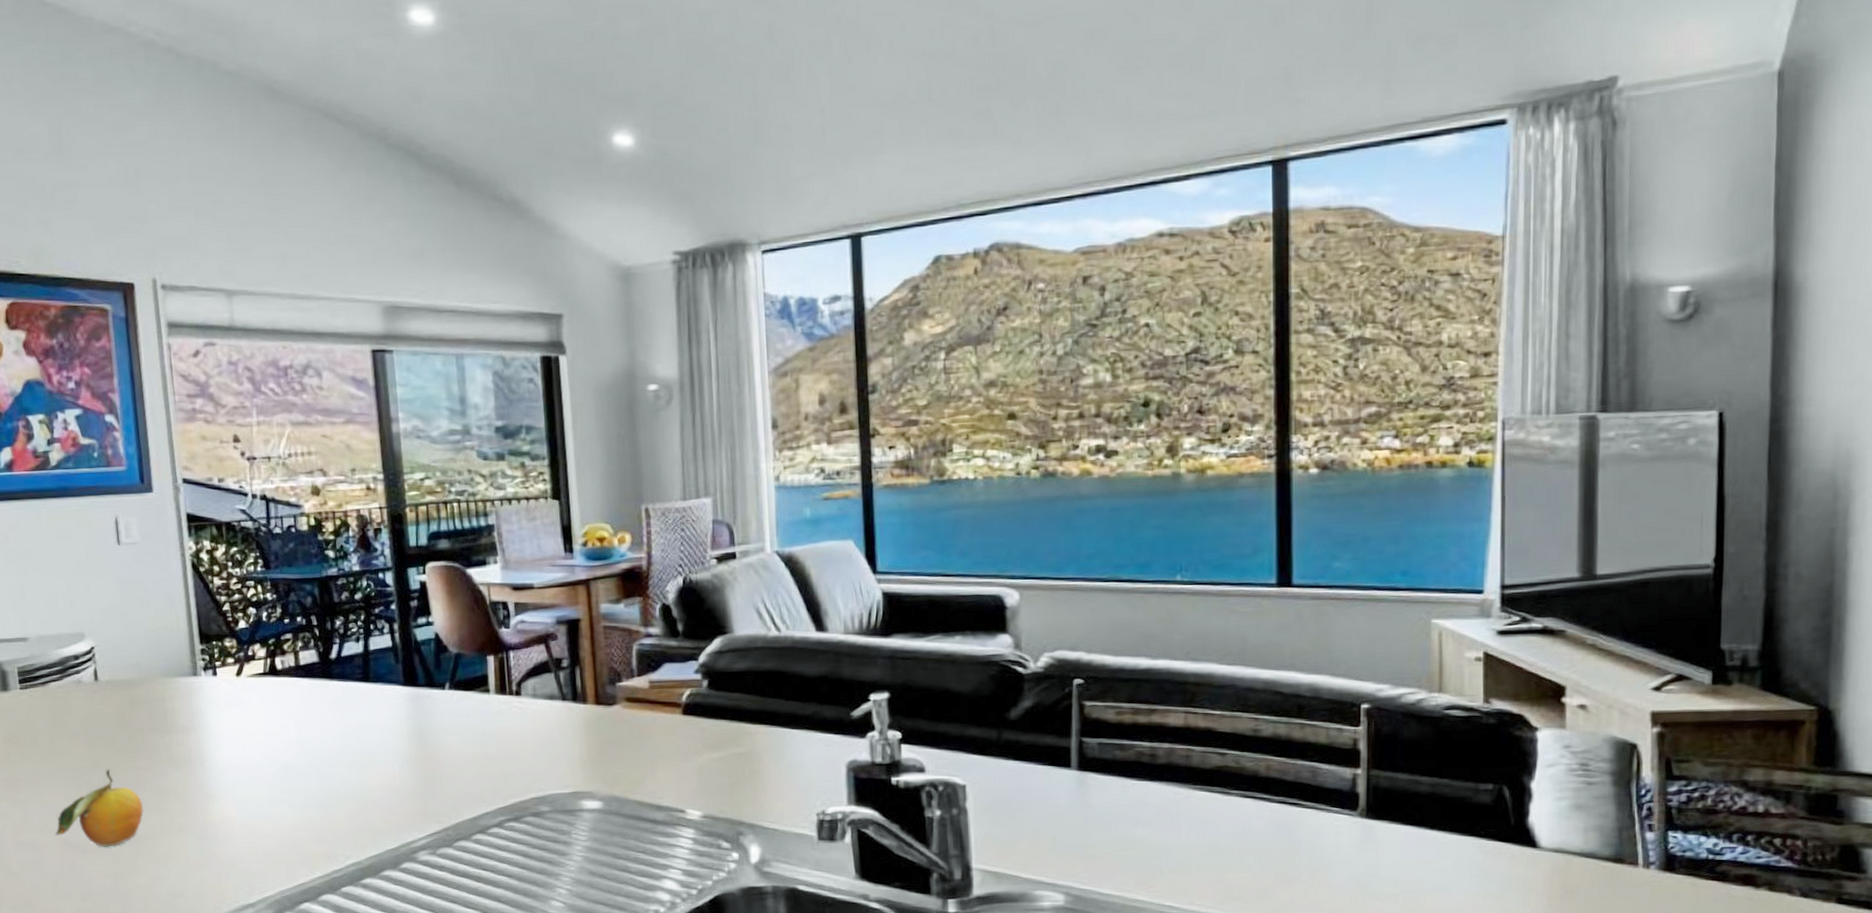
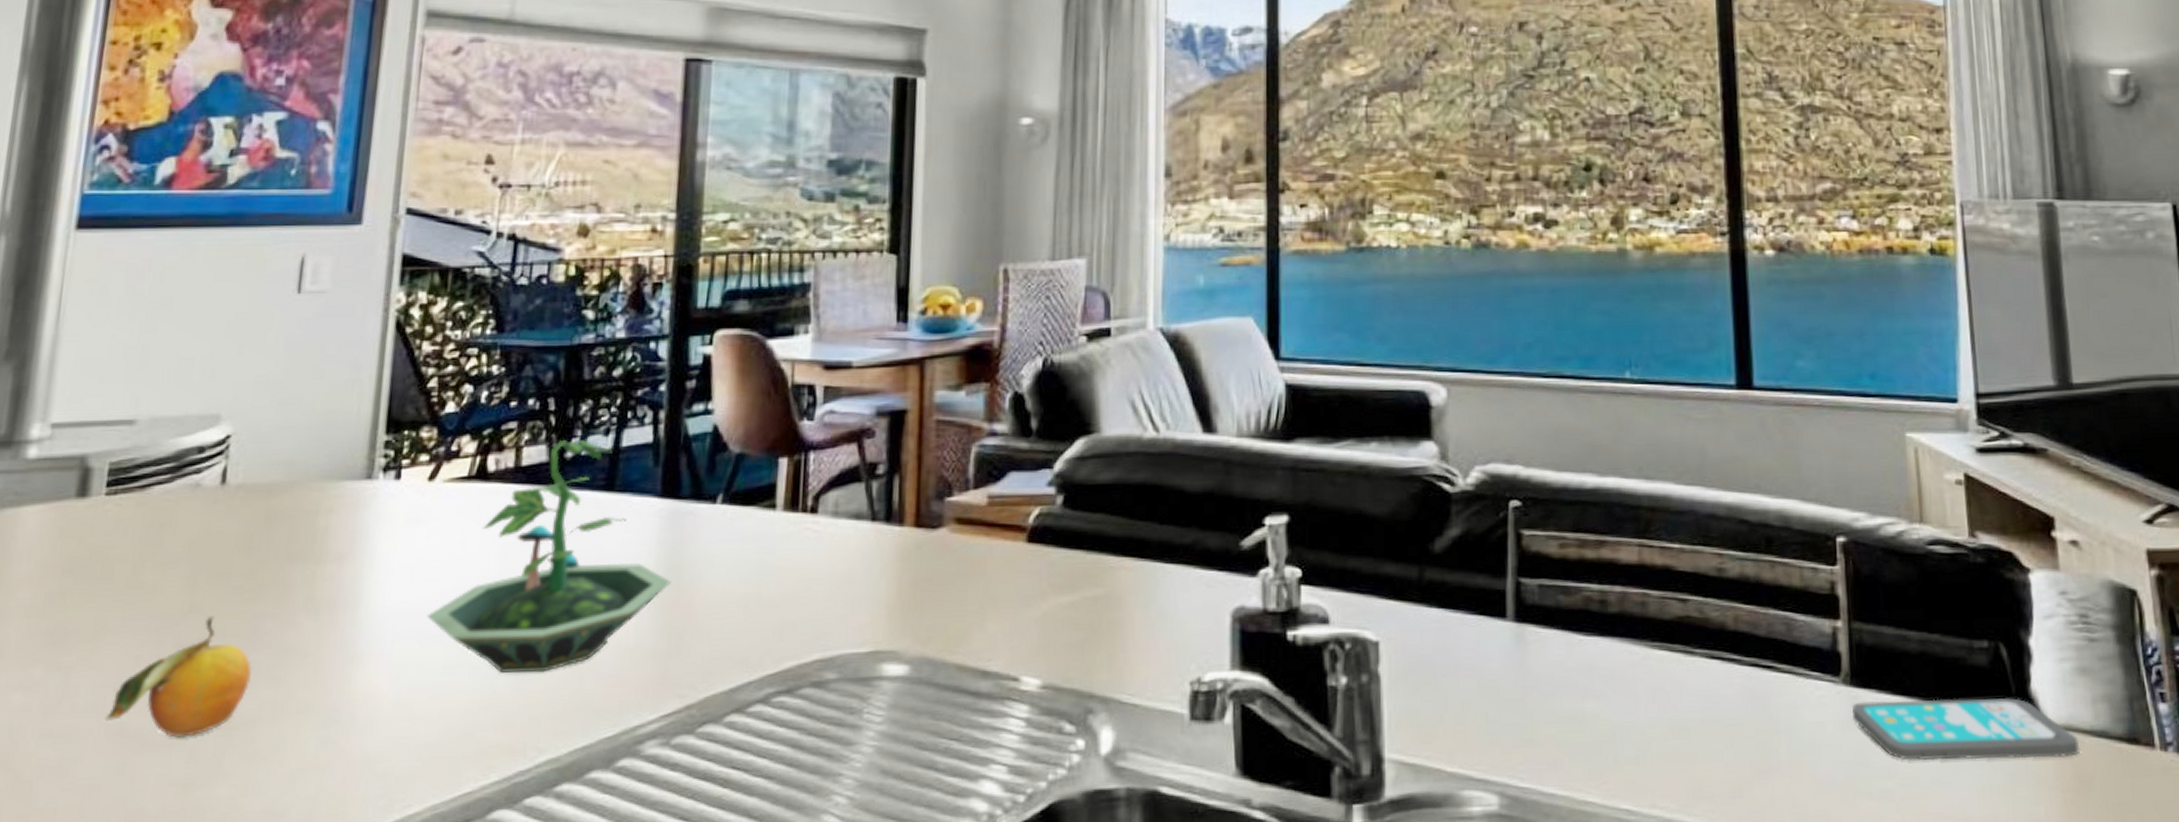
terrarium: none [253,645,421,807] -> present [427,439,672,674]
smartphone: none [1366,828,1569,874] -> present [1852,698,2080,761]

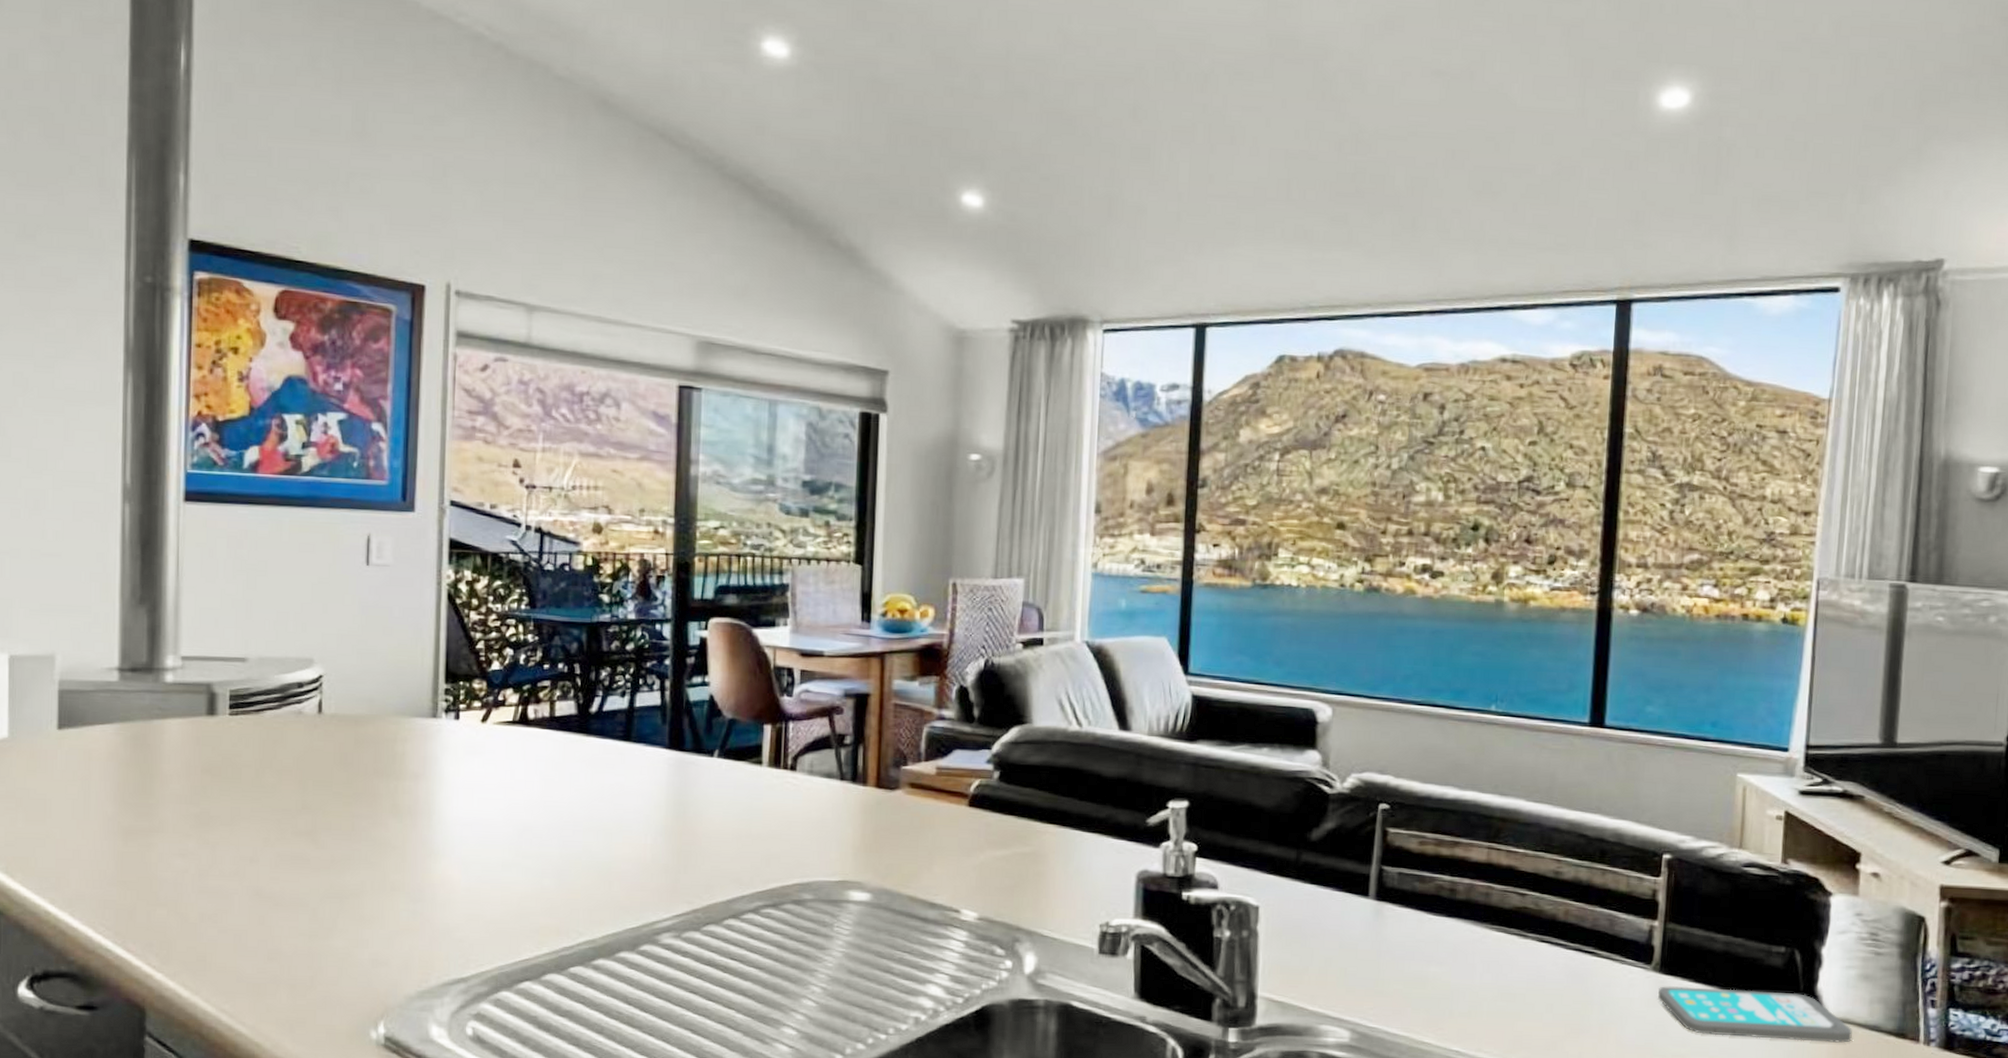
fruit: present [104,615,252,738] -> none [245,813,354,902]
terrarium: present [427,439,672,674] -> none [487,698,679,876]

